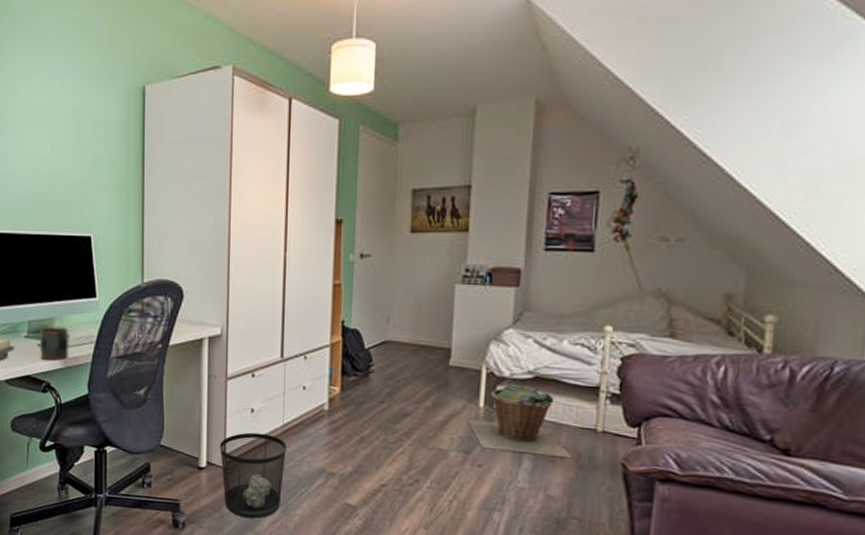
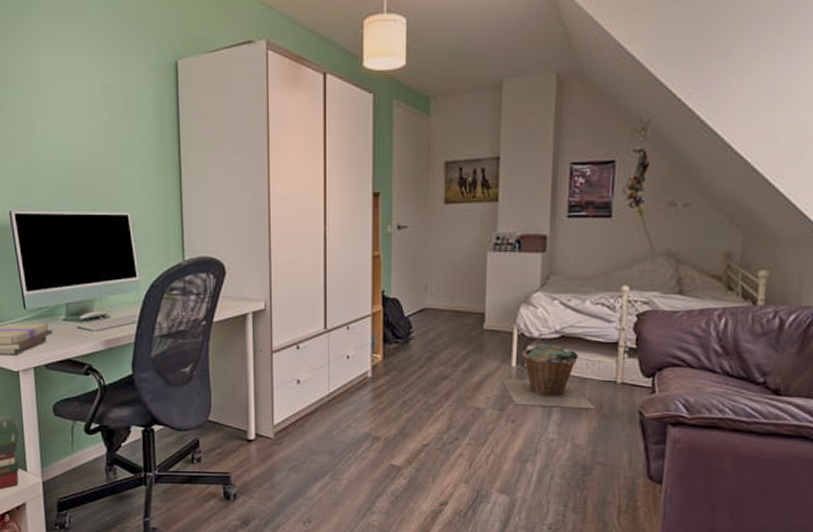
mug: present [39,327,69,361] -> none [78,308,111,343]
waste bin: present [220,432,286,518] -> none [268,403,333,485]

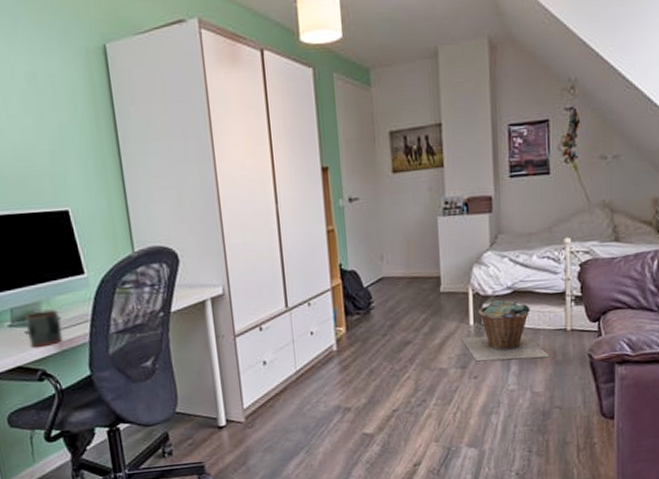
mug: none [78,308,111,343] -> present [25,309,63,348]

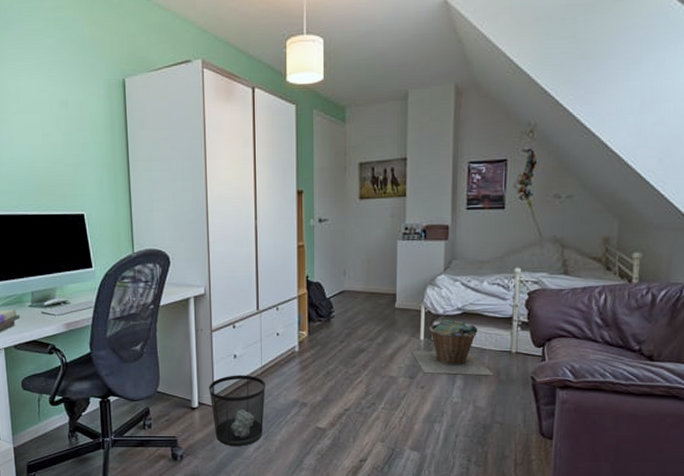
mug: present [25,309,63,348] -> none [42,295,71,326]
waste bin: none [237,382,303,466] -> present [209,375,265,446]

